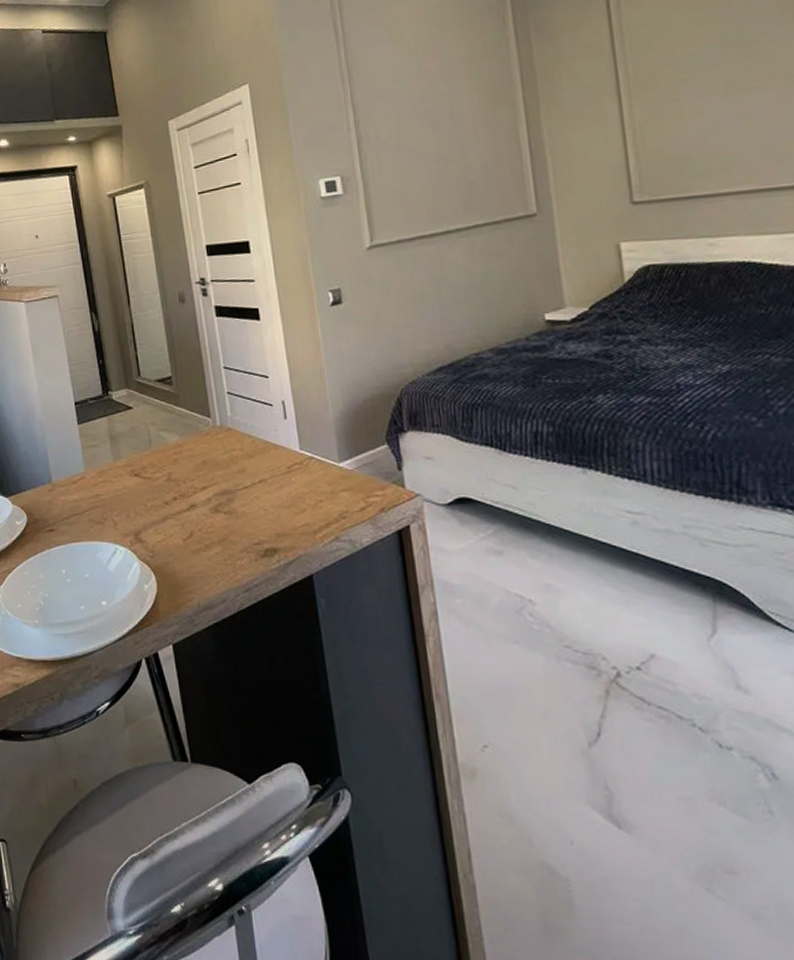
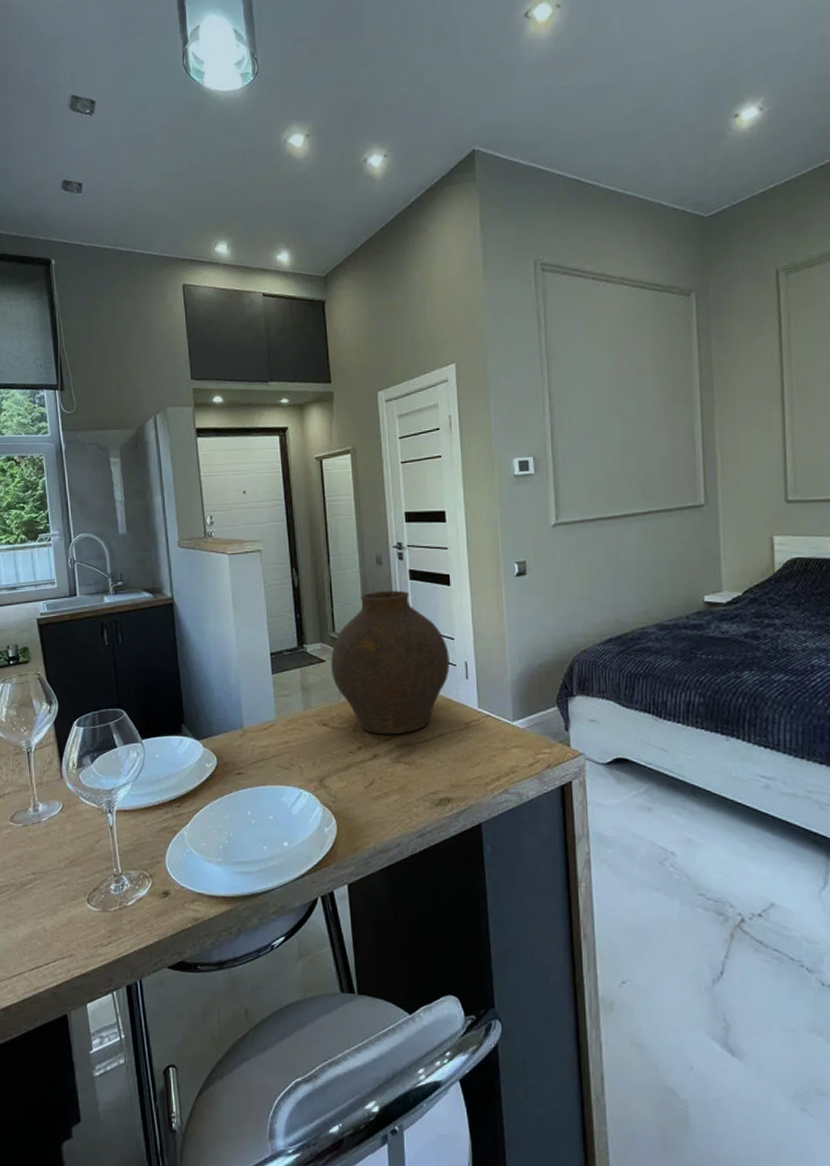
vase: none [138,328,266,483] -> present [331,590,450,735]

